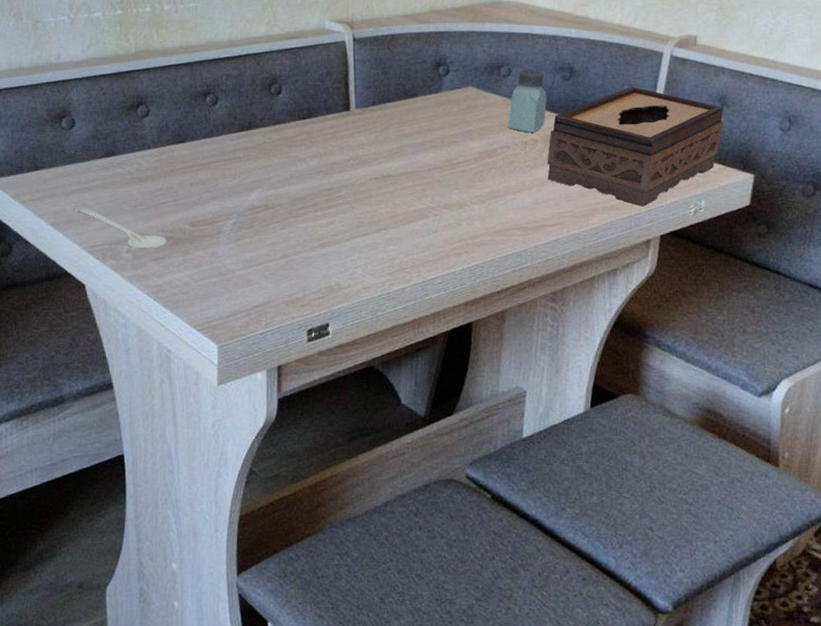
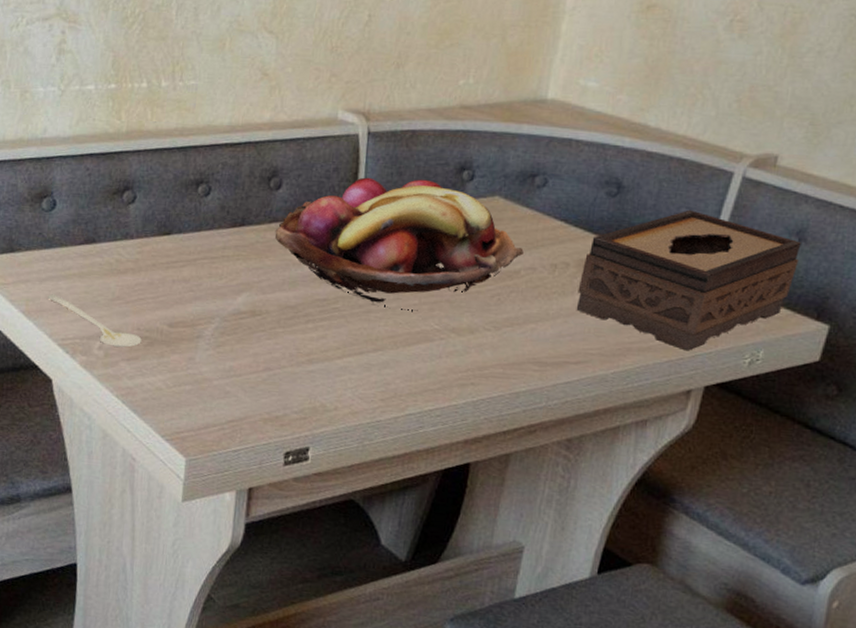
fruit basket: none [279,76,498,193] -> present [274,177,524,311]
saltshaker: present [508,68,547,133] -> none [536,179,587,255]

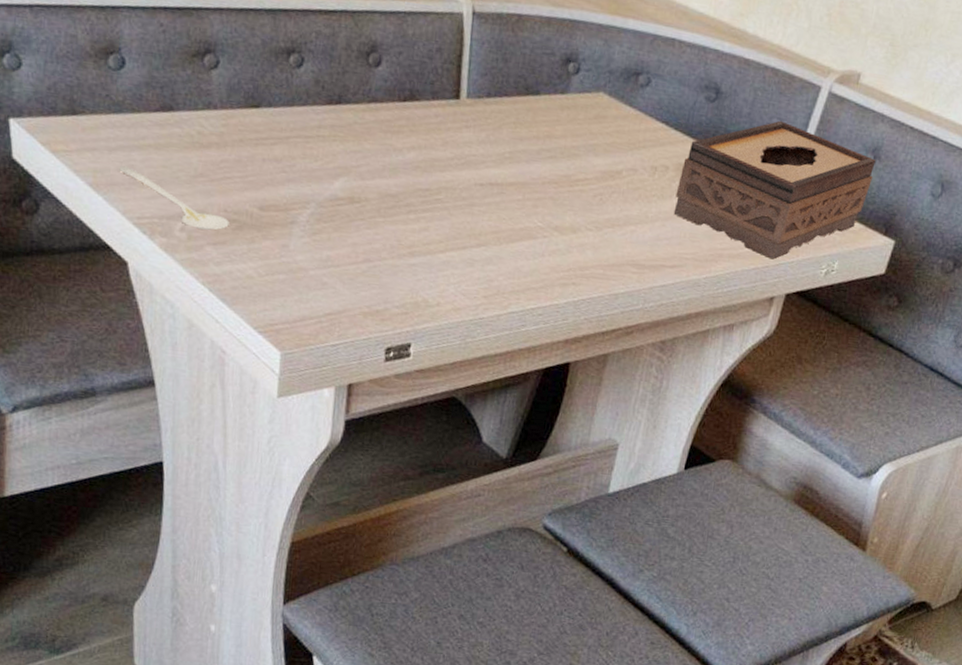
fruit basket: present [274,177,524,311] -> none [374,61,626,207]

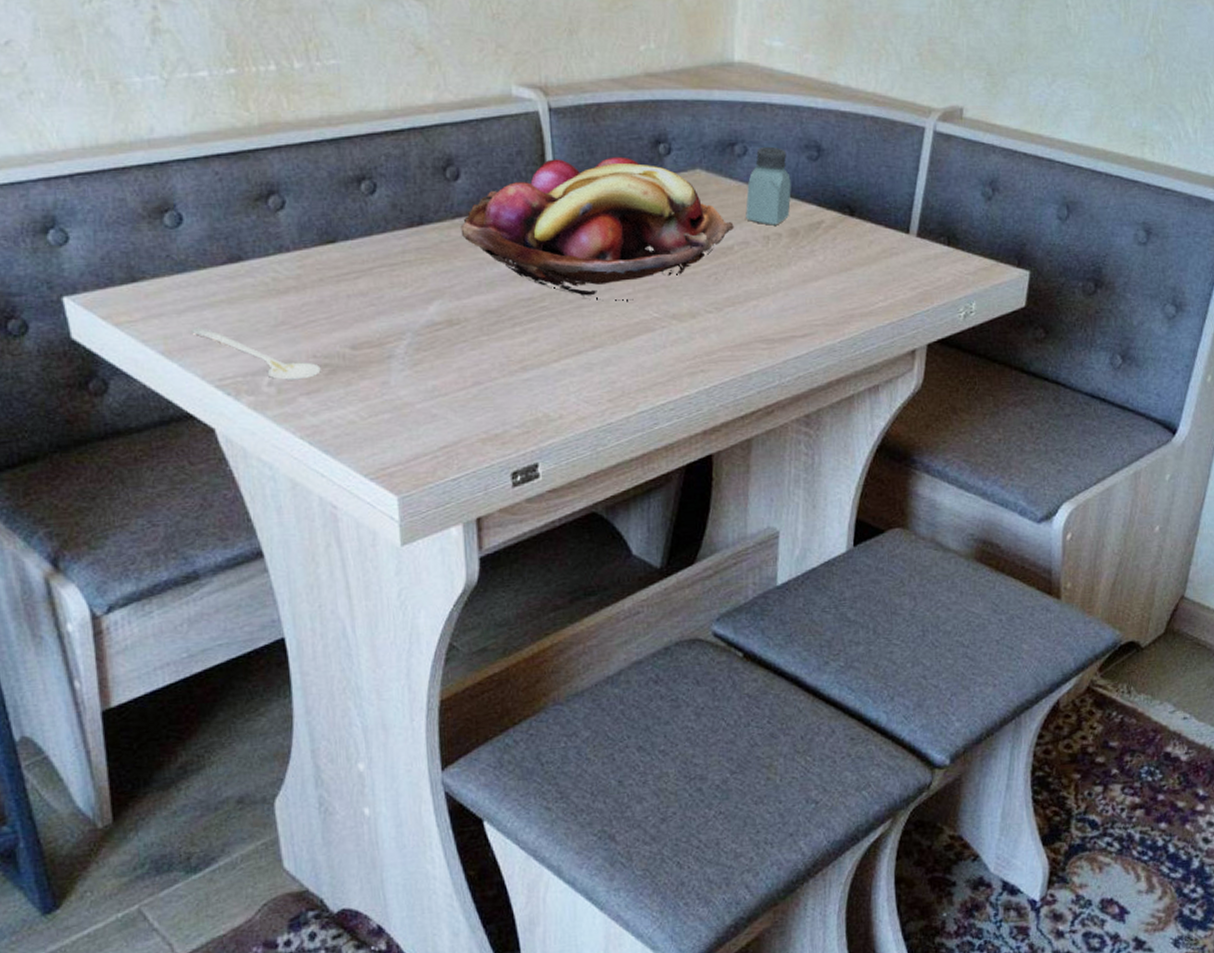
fruit basket: none [374,61,626,207] -> present [460,156,734,301]
saltshaker: none [638,80,687,158] -> present [745,146,791,226]
tissue box: present [673,120,876,260] -> none [793,168,996,311]

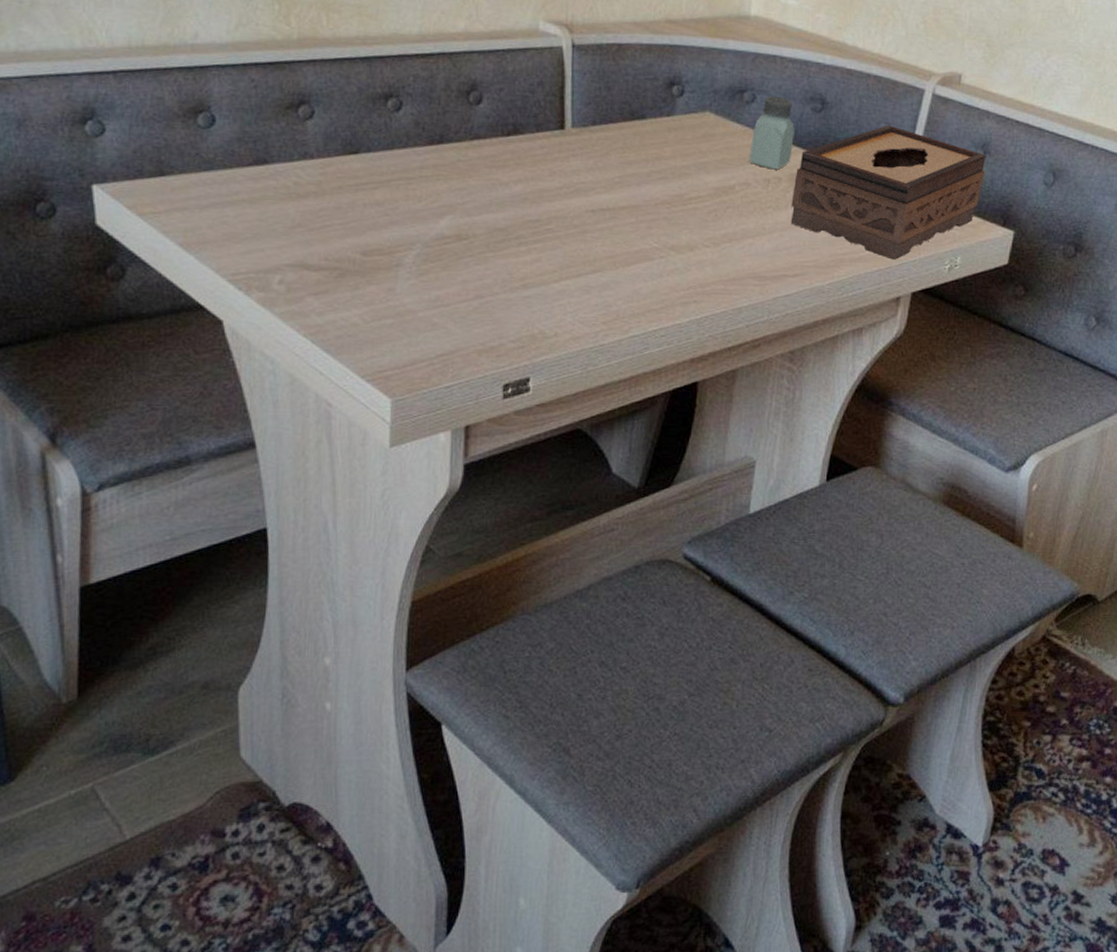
stirrer: present [191,327,321,381] -> none [211,223,331,281]
fruit basket: present [460,156,734,301] -> none [477,92,737,230]
tissue box: none [793,168,996,311] -> present [790,125,986,260]

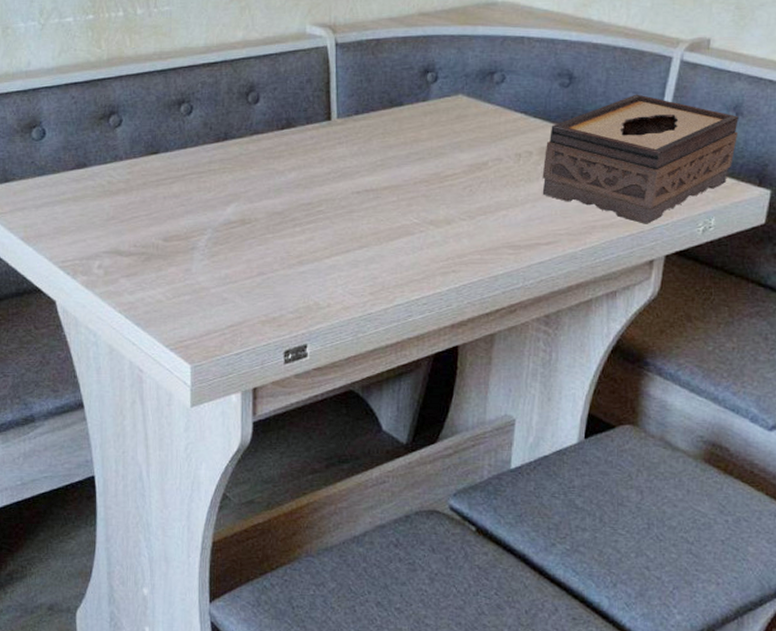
saltshaker: present [749,95,795,170] -> none [501,75,543,144]

